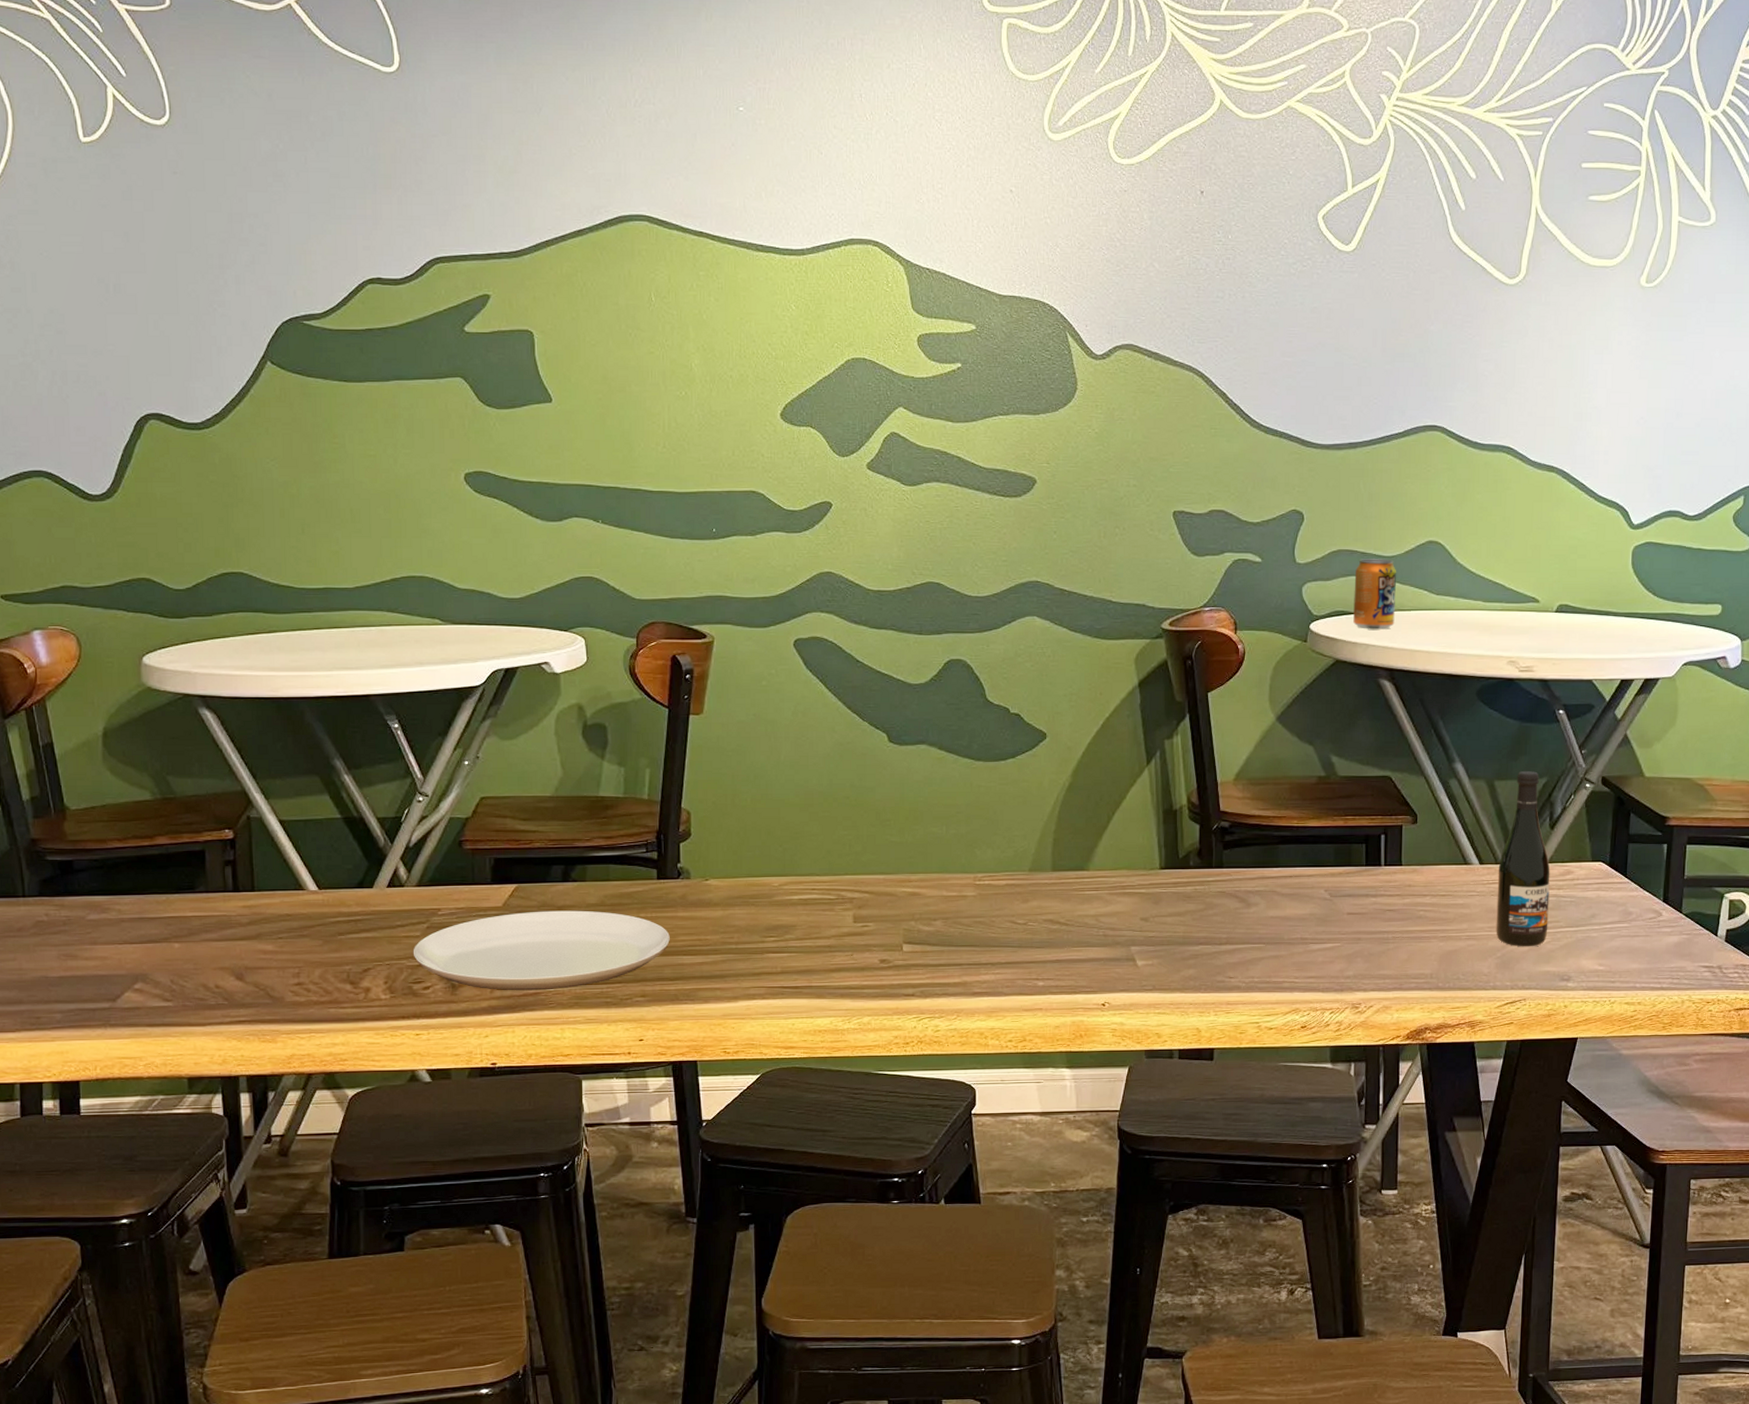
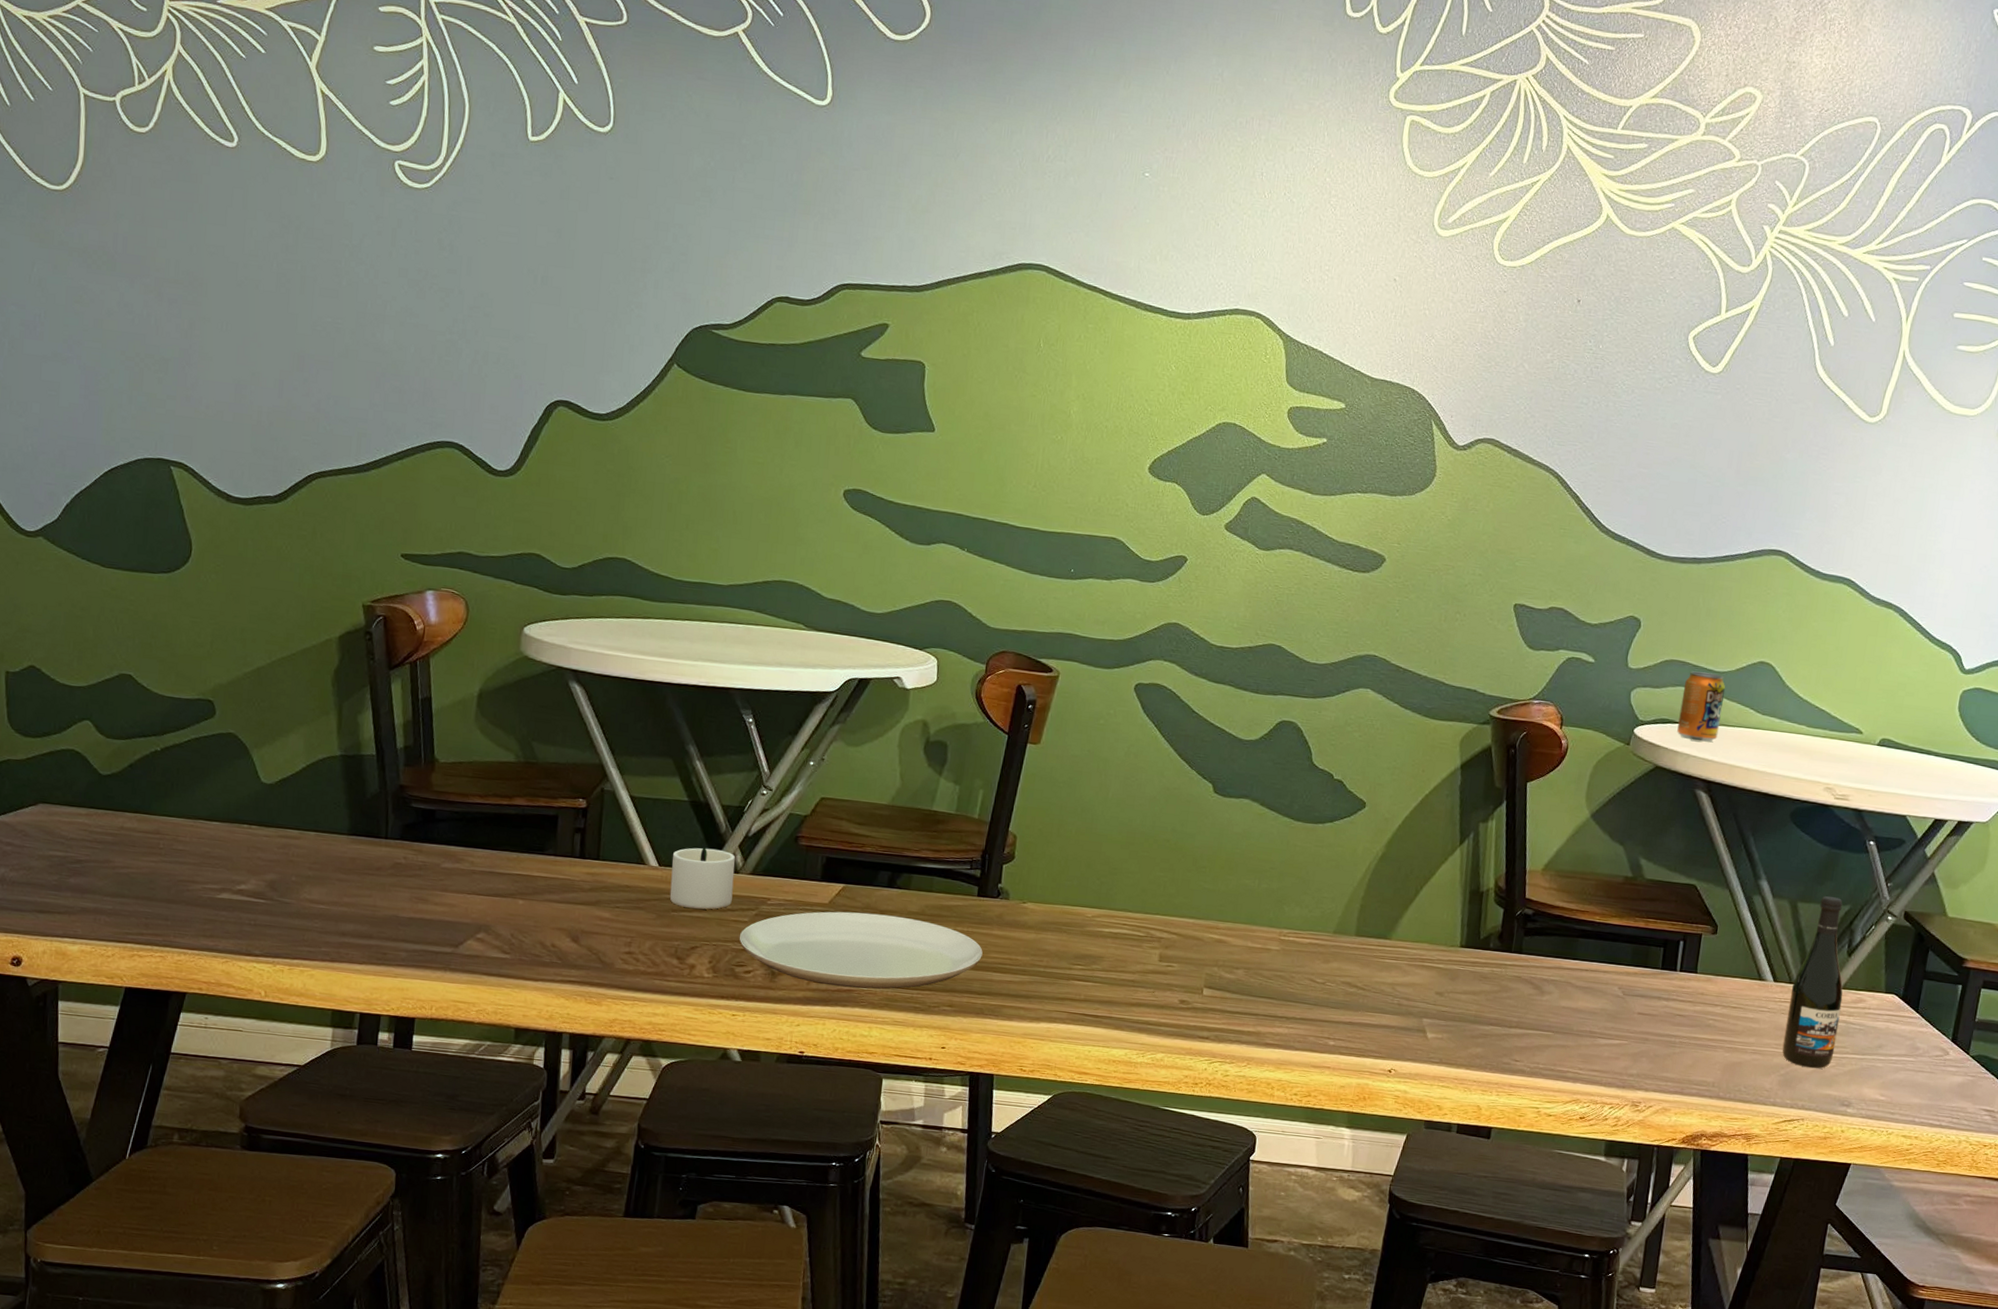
candle: none [331,864,401,929] -> present [669,847,735,910]

